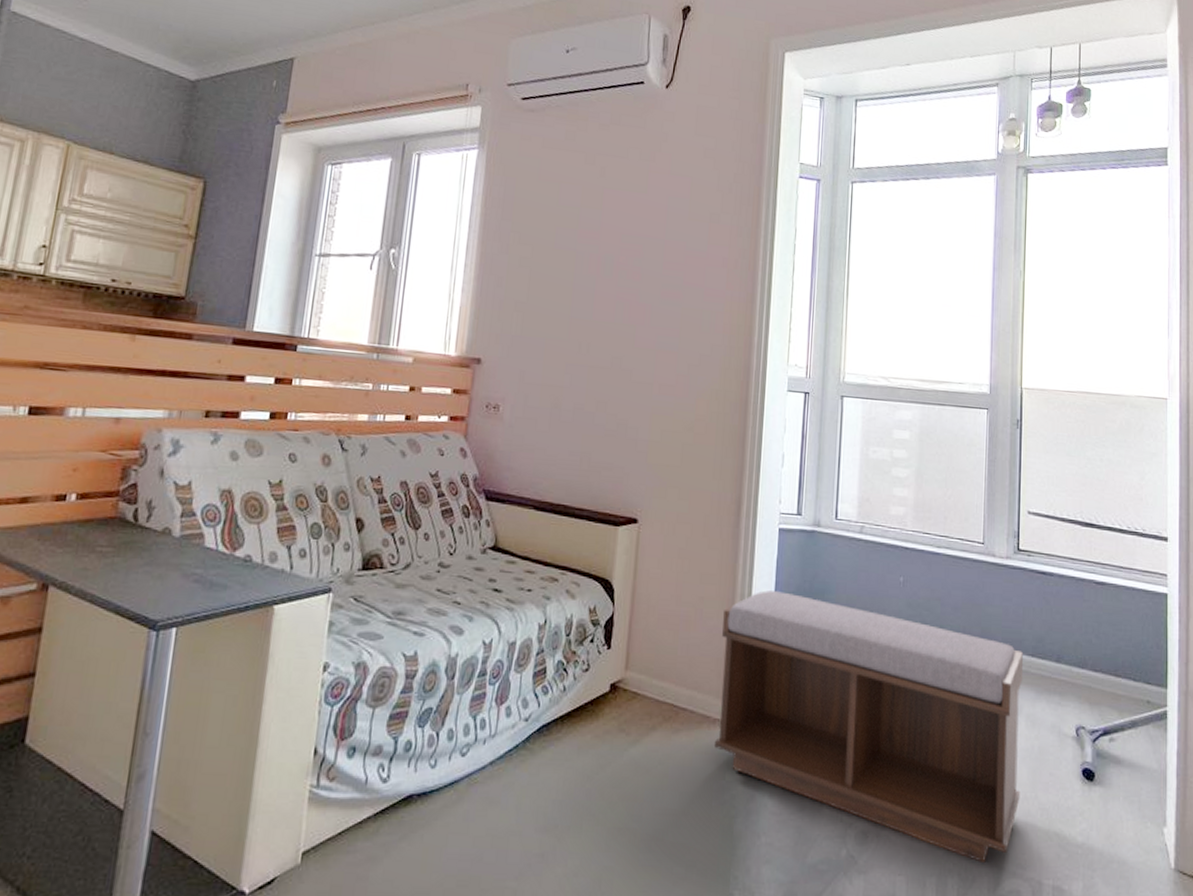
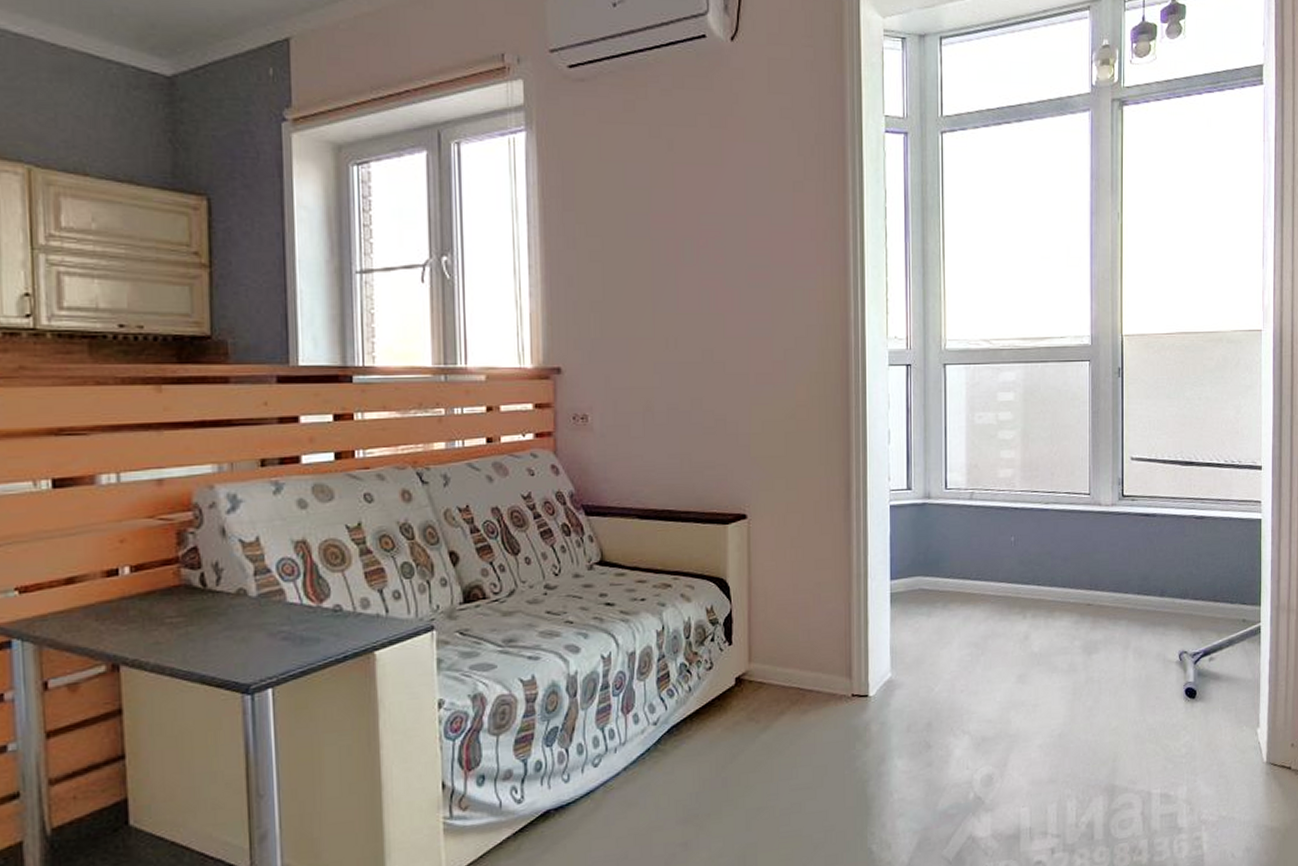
bench: present [715,590,1023,863] -> none [842,566,1130,784]

